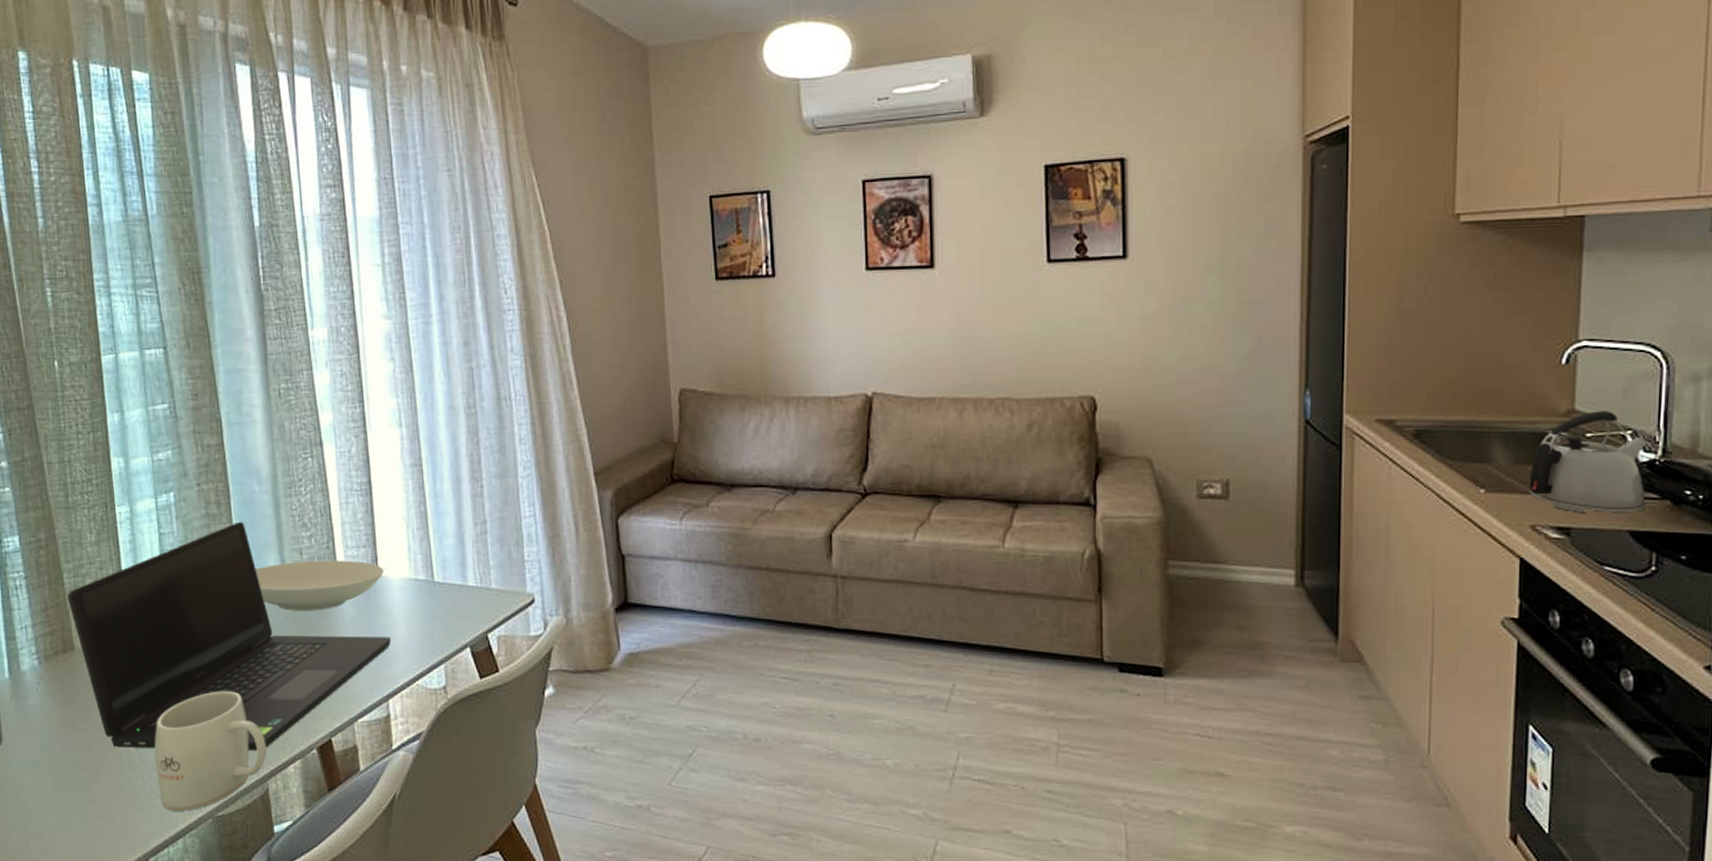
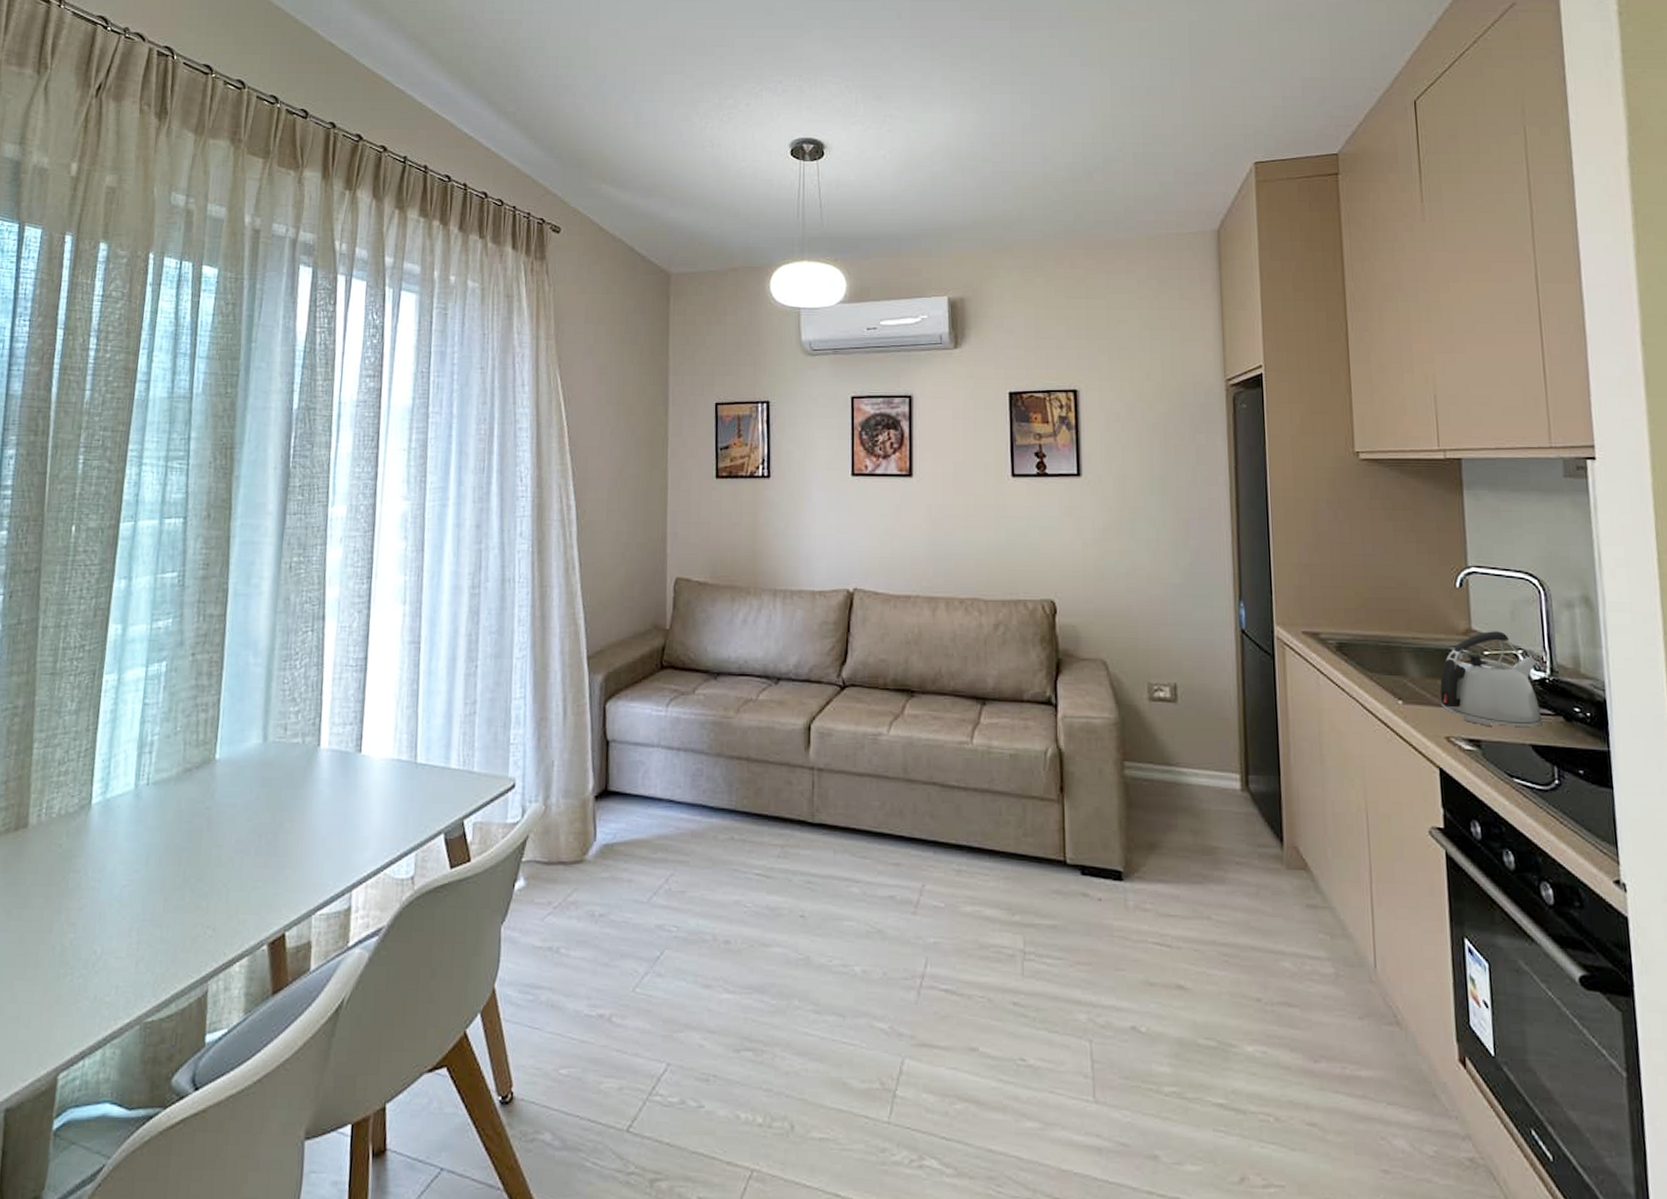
laptop: present [67,521,392,750] -> none [32,694,365,945]
mug: present [154,691,267,811] -> none [86,877,214,1016]
bowl: present [255,560,384,611] -> none [235,737,367,790]

